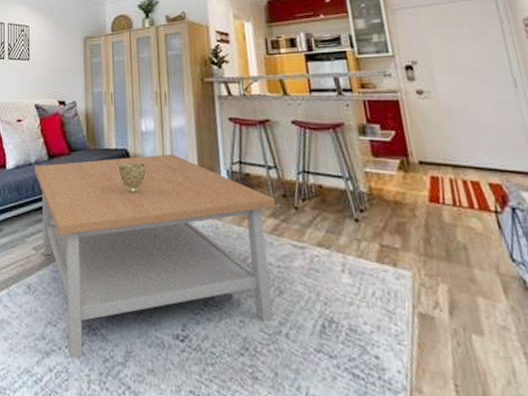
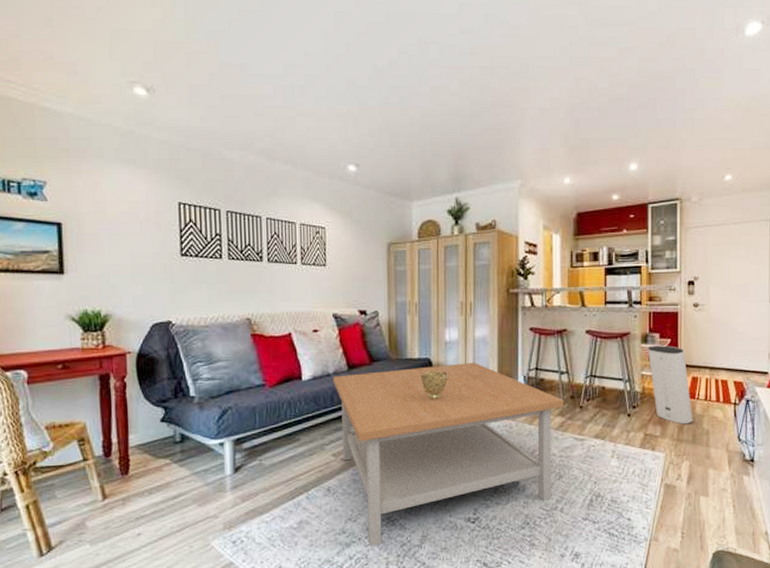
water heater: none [367,137,443,235] -> present [647,345,693,424]

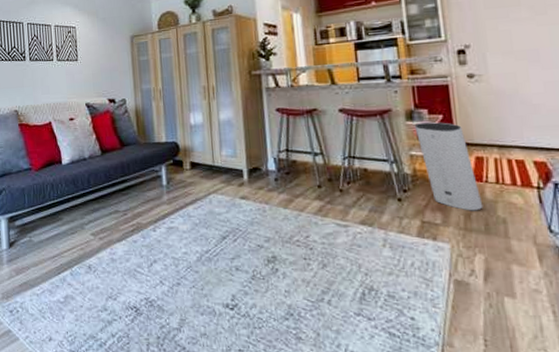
coffee table: present [333,363,565,546] -> none [88,145,322,326]
decorative bowl: present [421,370,448,400] -> none [169,153,196,183]

